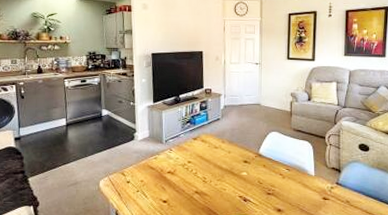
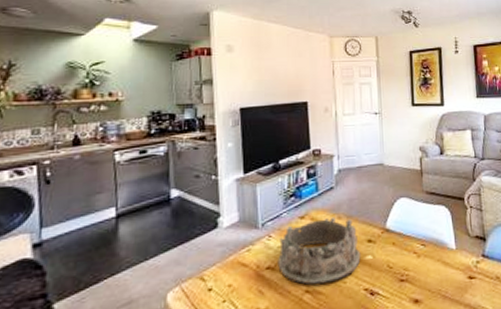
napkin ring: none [176,141,238,189] -> present [278,217,361,286]

